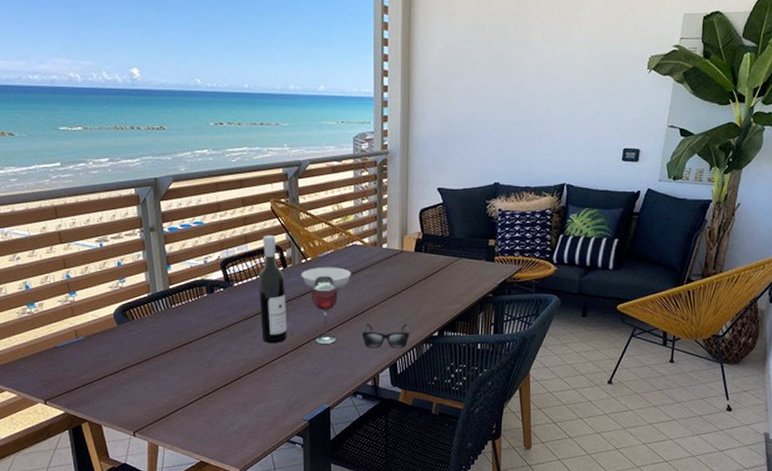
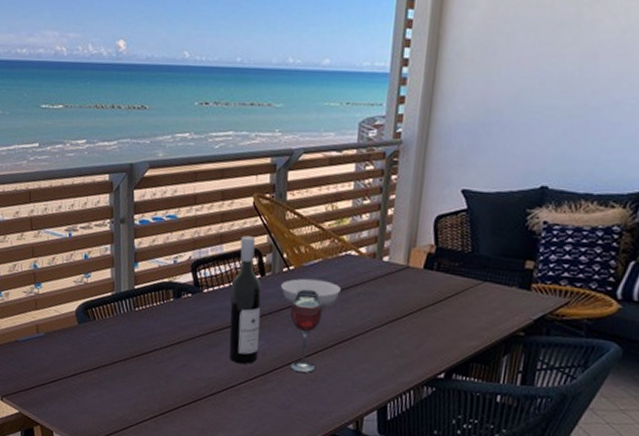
sunglasses: present [361,323,410,349] -> none [346,352,408,390]

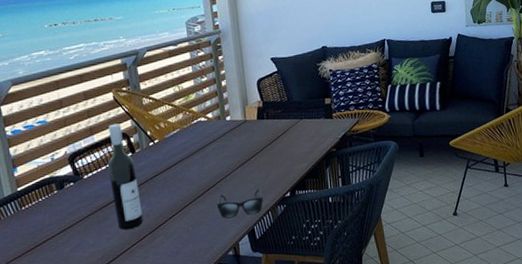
bowl: present [280,278,341,308] -> none [150,145,200,170]
wineglass: present [290,289,323,373] -> none [162,154,193,222]
sunglasses: none [346,352,408,390] -> present [216,188,263,219]

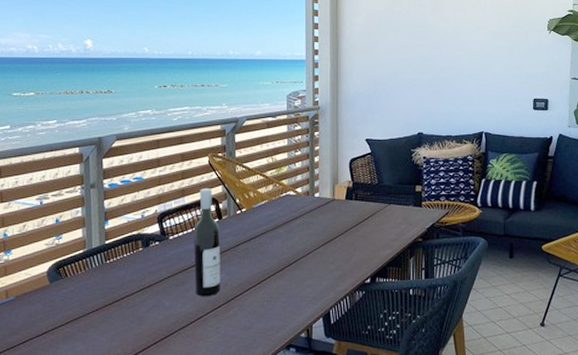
sunglasses: present [216,188,263,219] -> none [294,271,342,298]

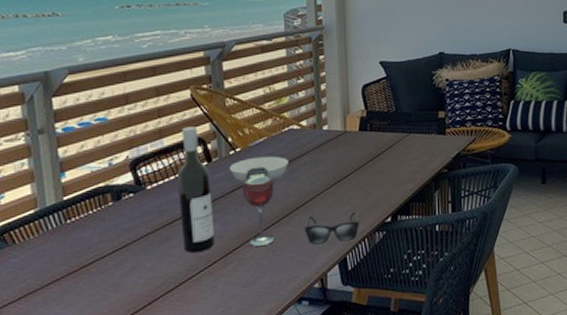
bowl: none [235,217,284,240] -> present [229,156,288,184]
wineglass: none [246,226,272,295] -> present [243,166,275,246]
sunglasses: none [294,271,342,298] -> present [304,211,359,245]

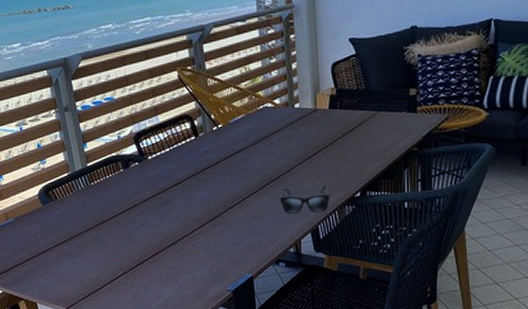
bottle: present [176,126,215,252] -> none [171,105,205,214]
bowl: present [229,156,288,184] -> none [213,132,264,157]
wineglass: present [243,166,275,246] -> none [225,141,255,212]

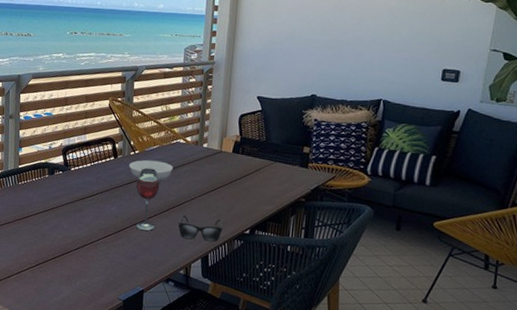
bowl: none [213,132,264,157] -> present [128,160,173,182]
wineglass: none [225,141,255,212] -> present [136,167,160,231]

